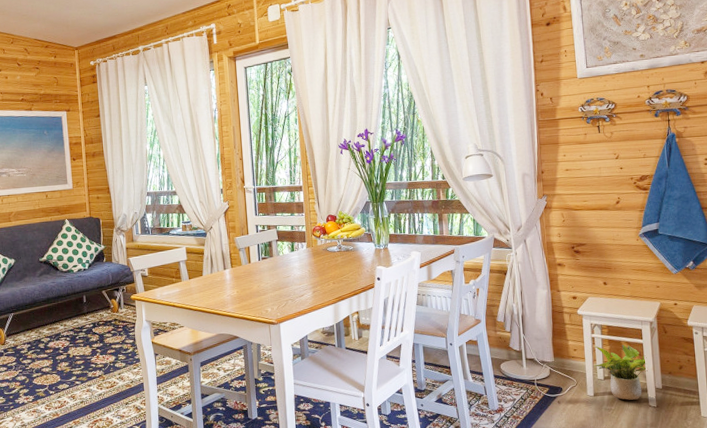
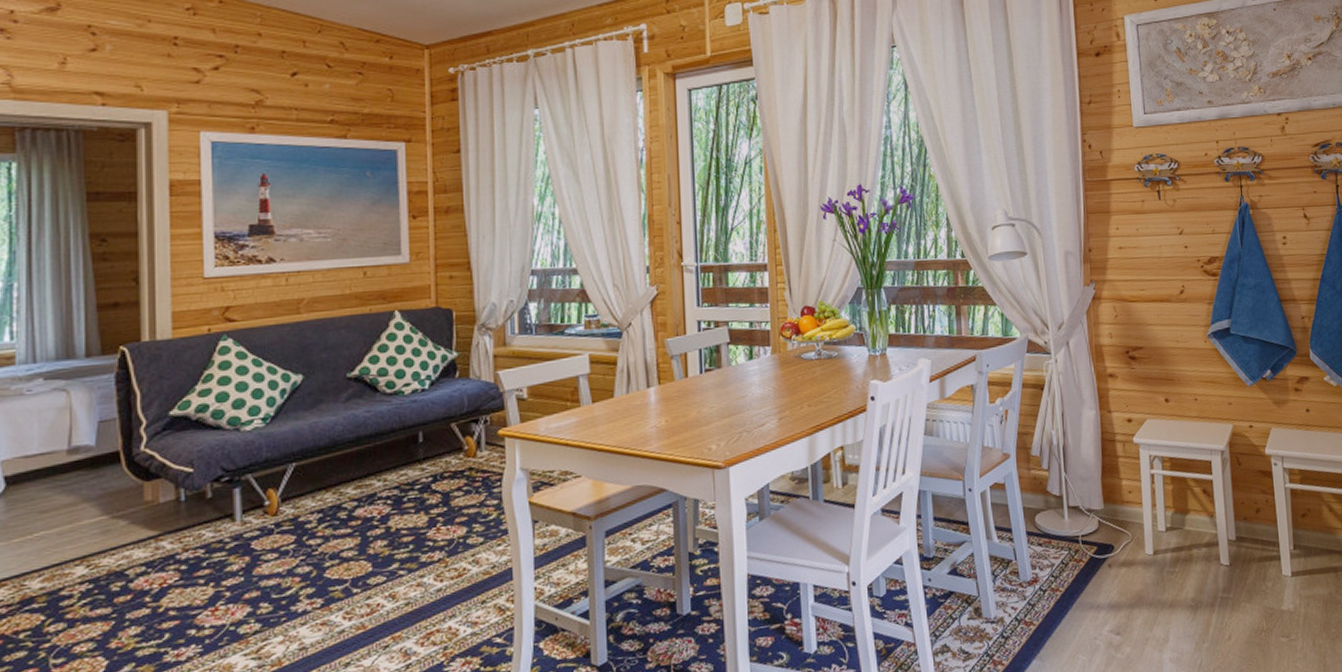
potted plant: present [594,345,648,400] -> none [1153,483,1219,558]

